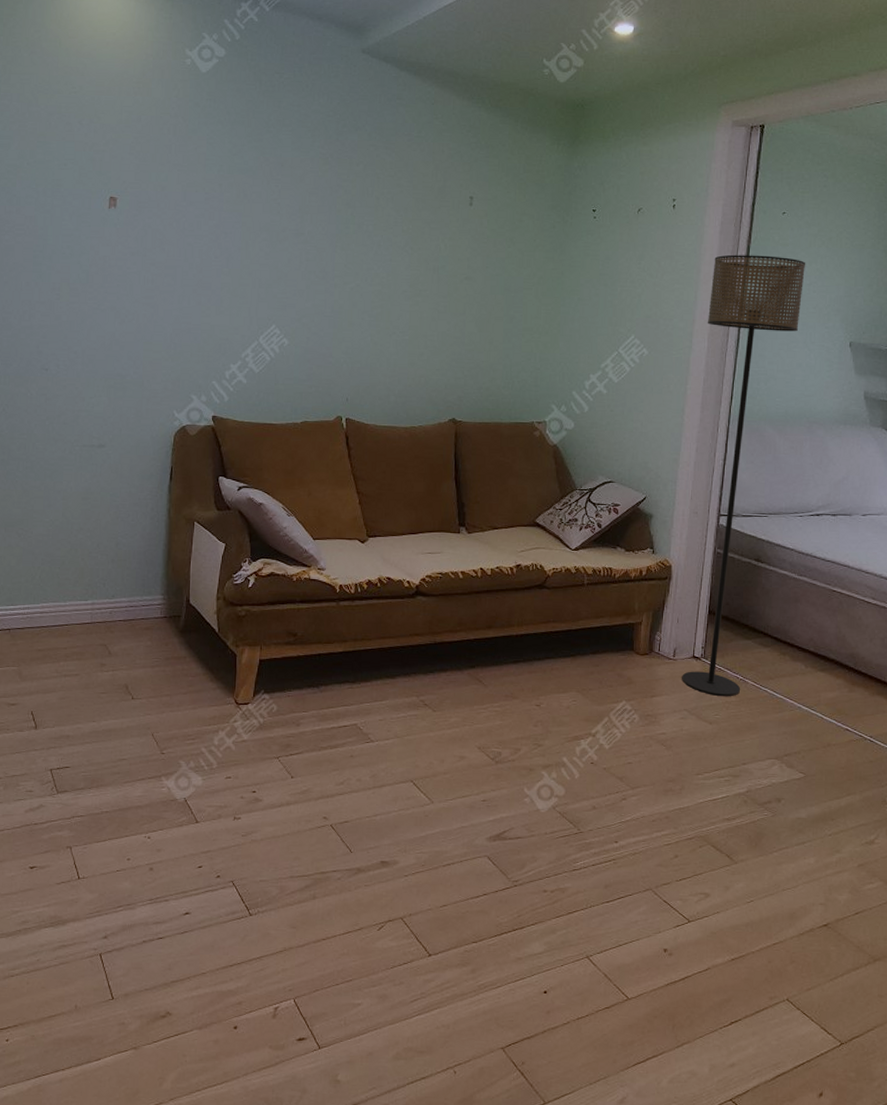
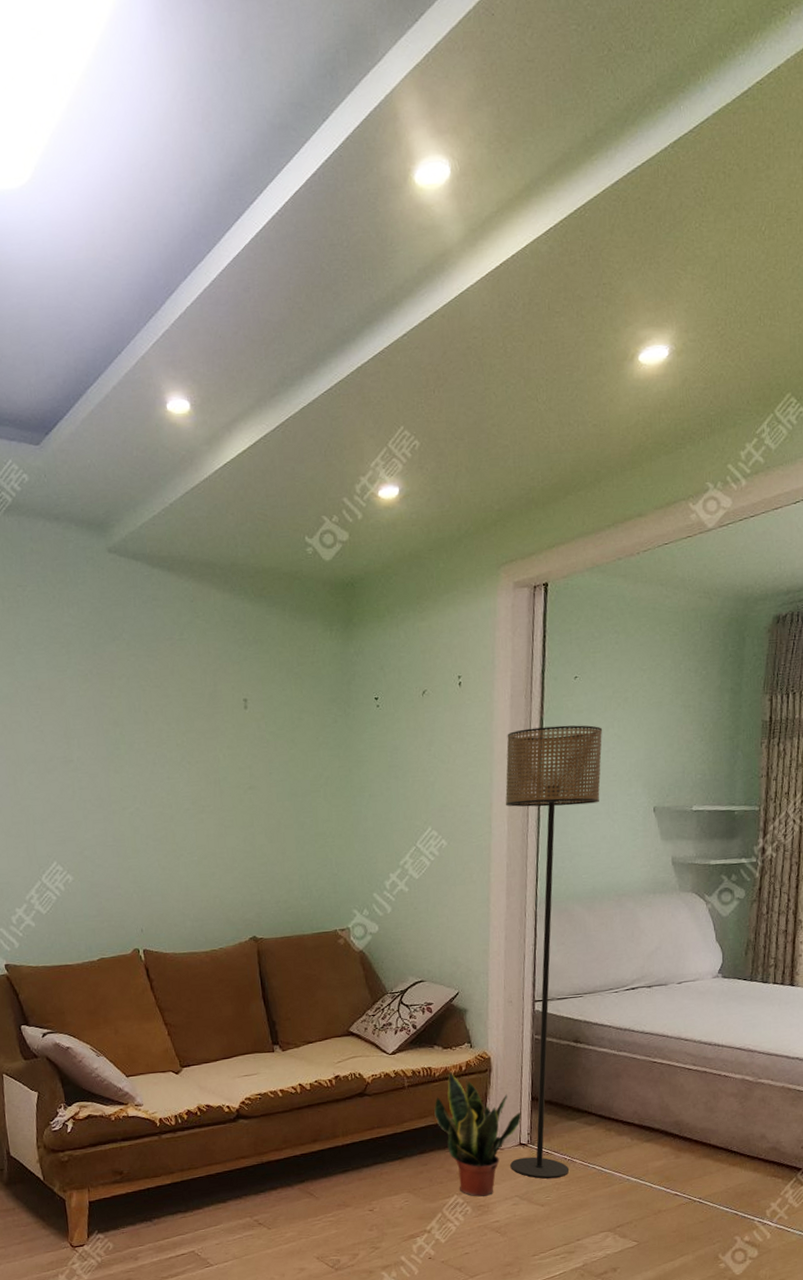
potted plant: none [611,574,697,706] -> present [434,1071,522,1197]

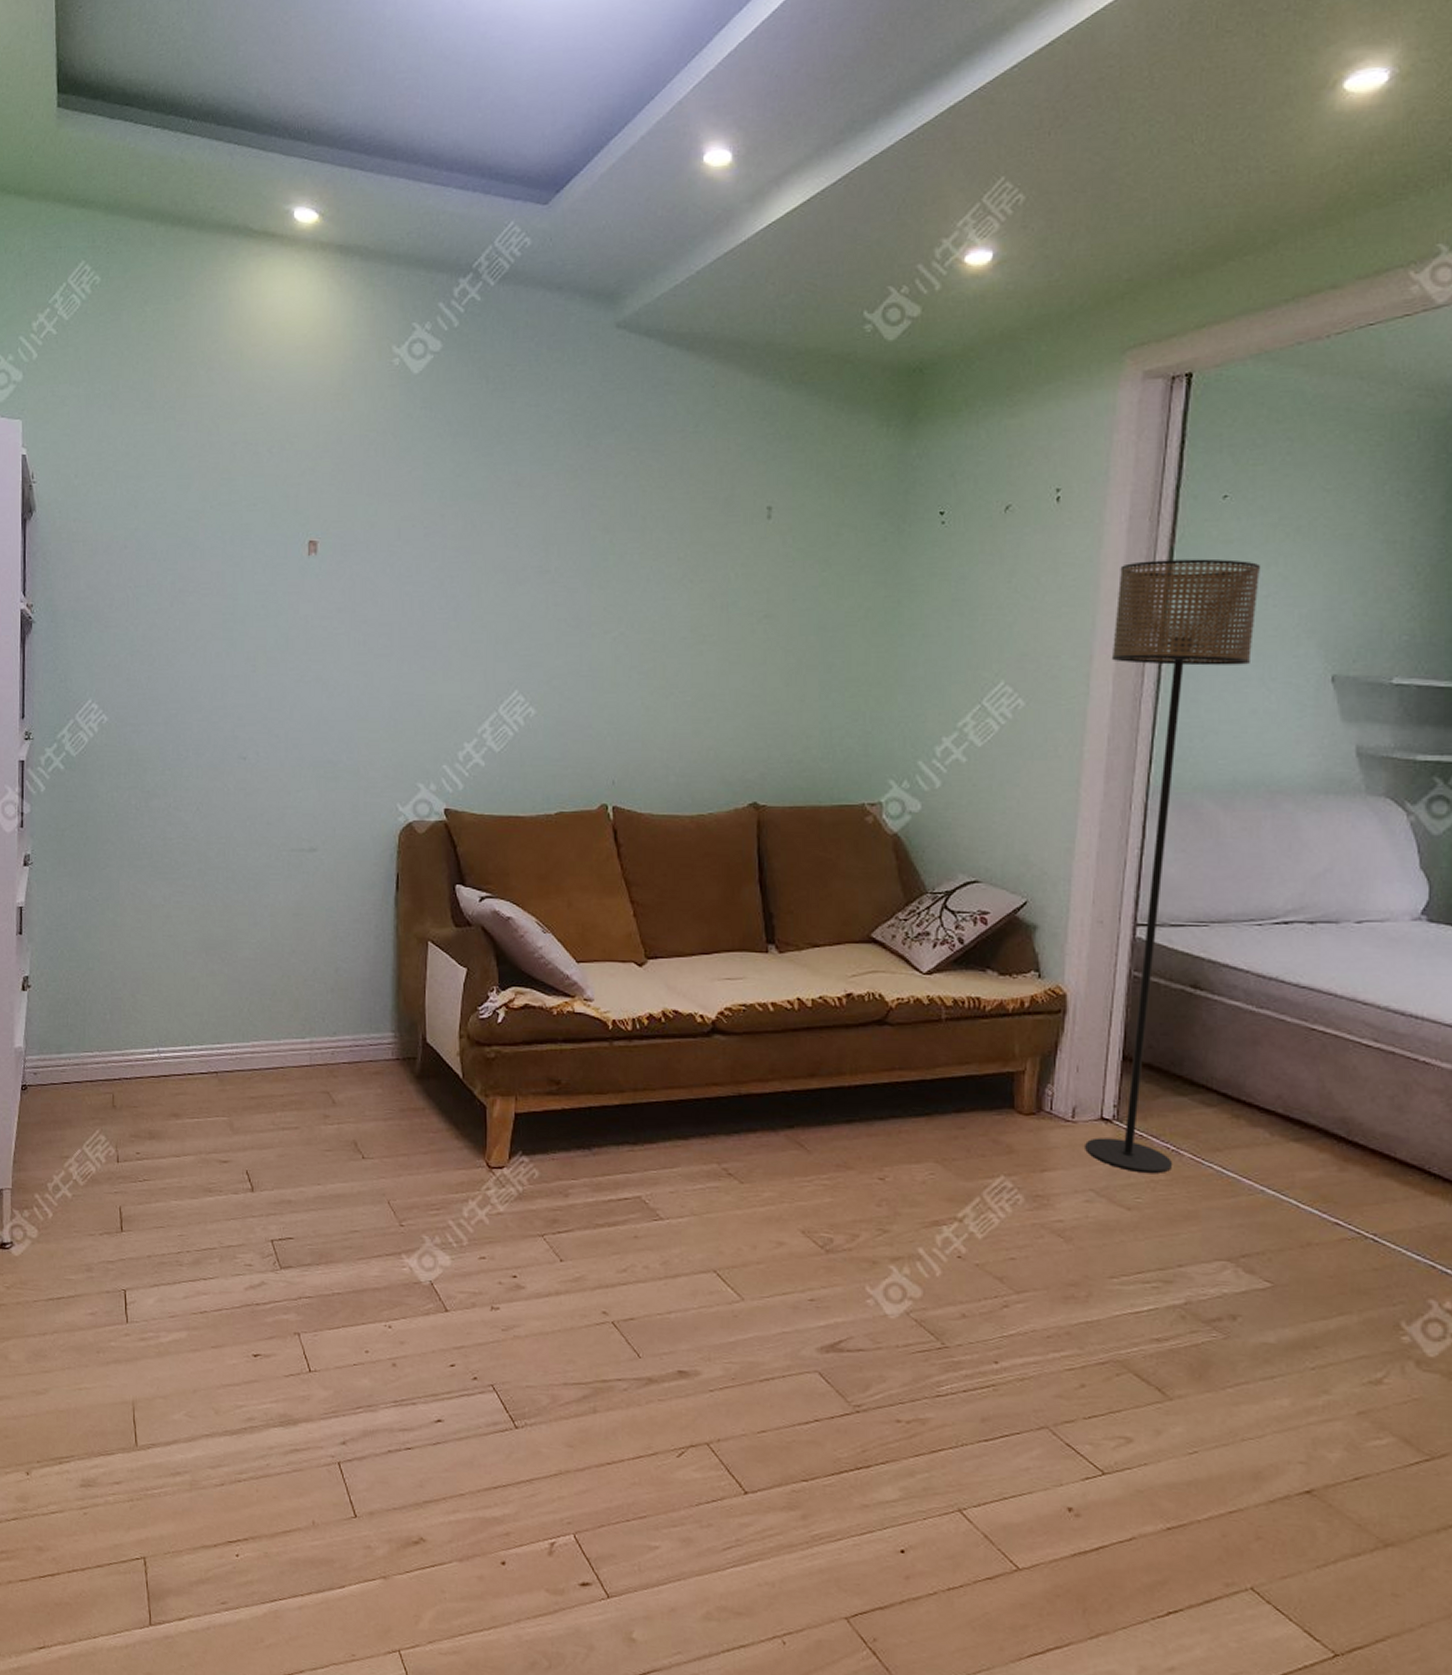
potted plant: present [434,1071,522,1197] -> none [980,1006,1106,1184]

